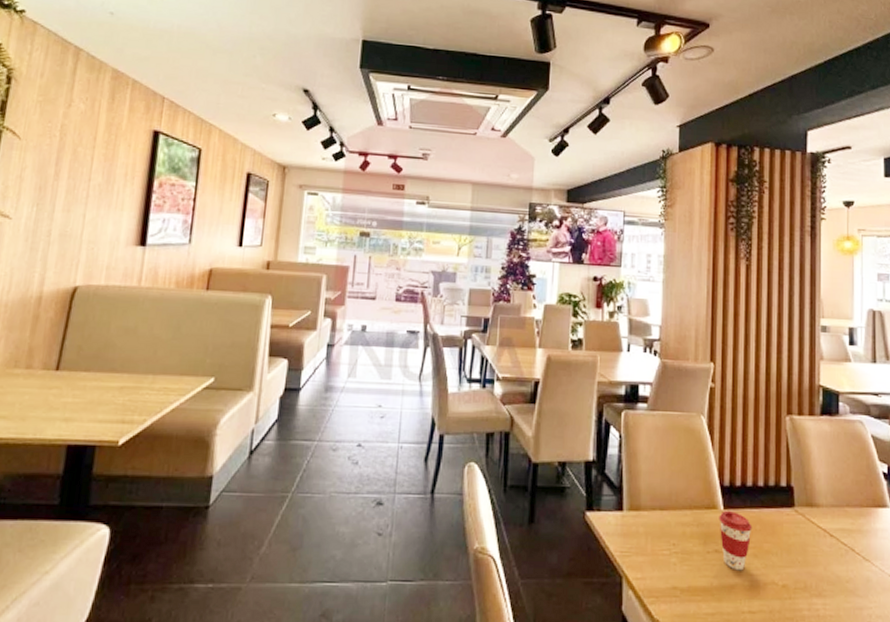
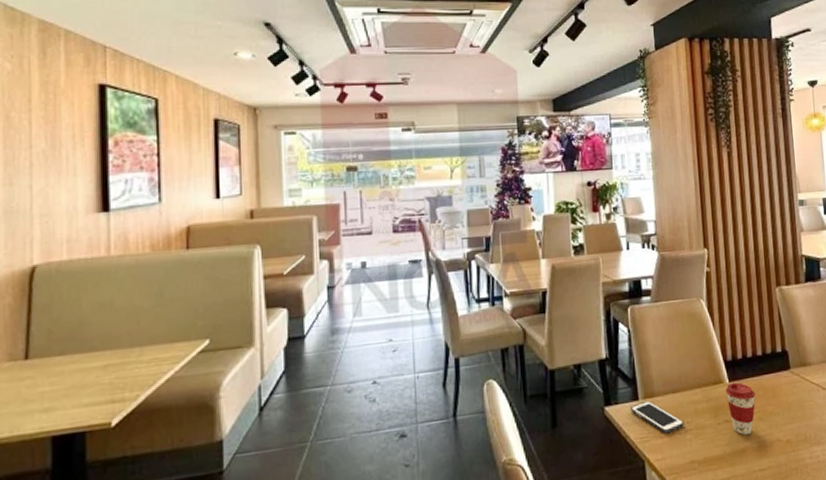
cell phone: none [614,512,670,552] -> present [631,400,684,434]

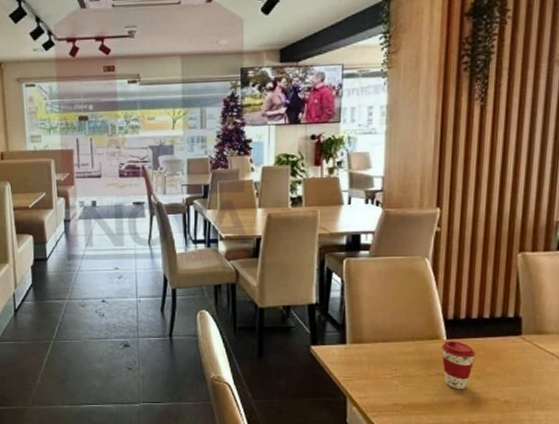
cell phone: present [631,400,684,434] -> none [337,345,392,377]

